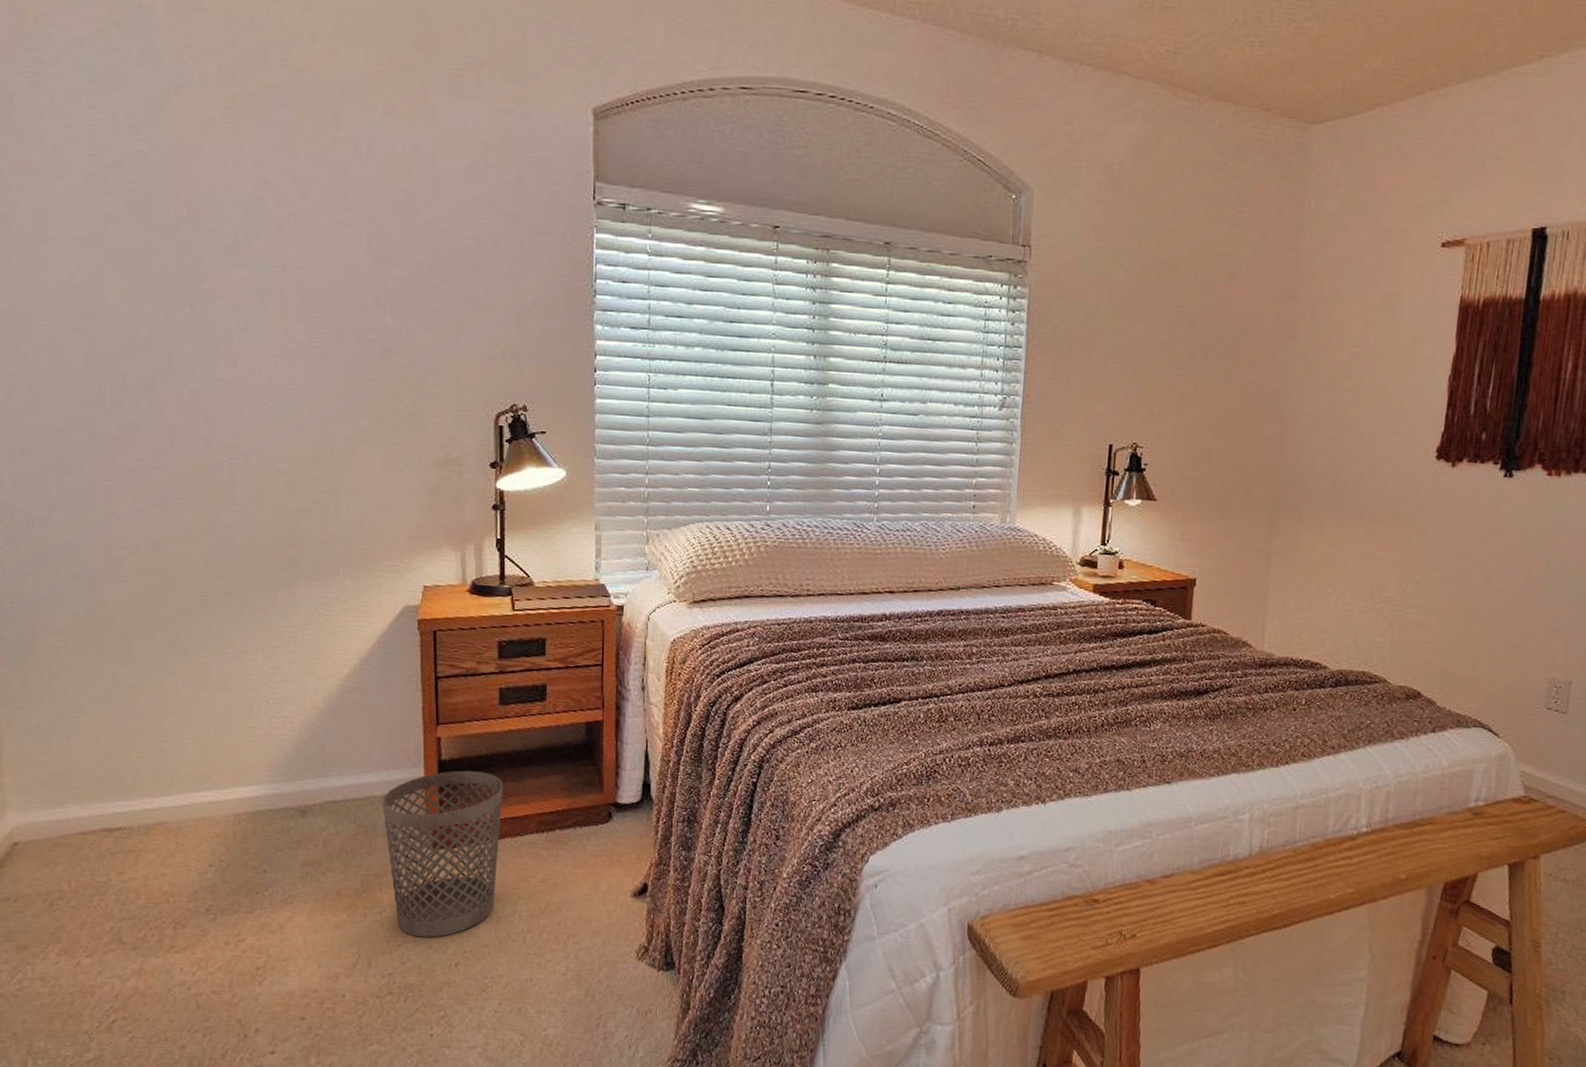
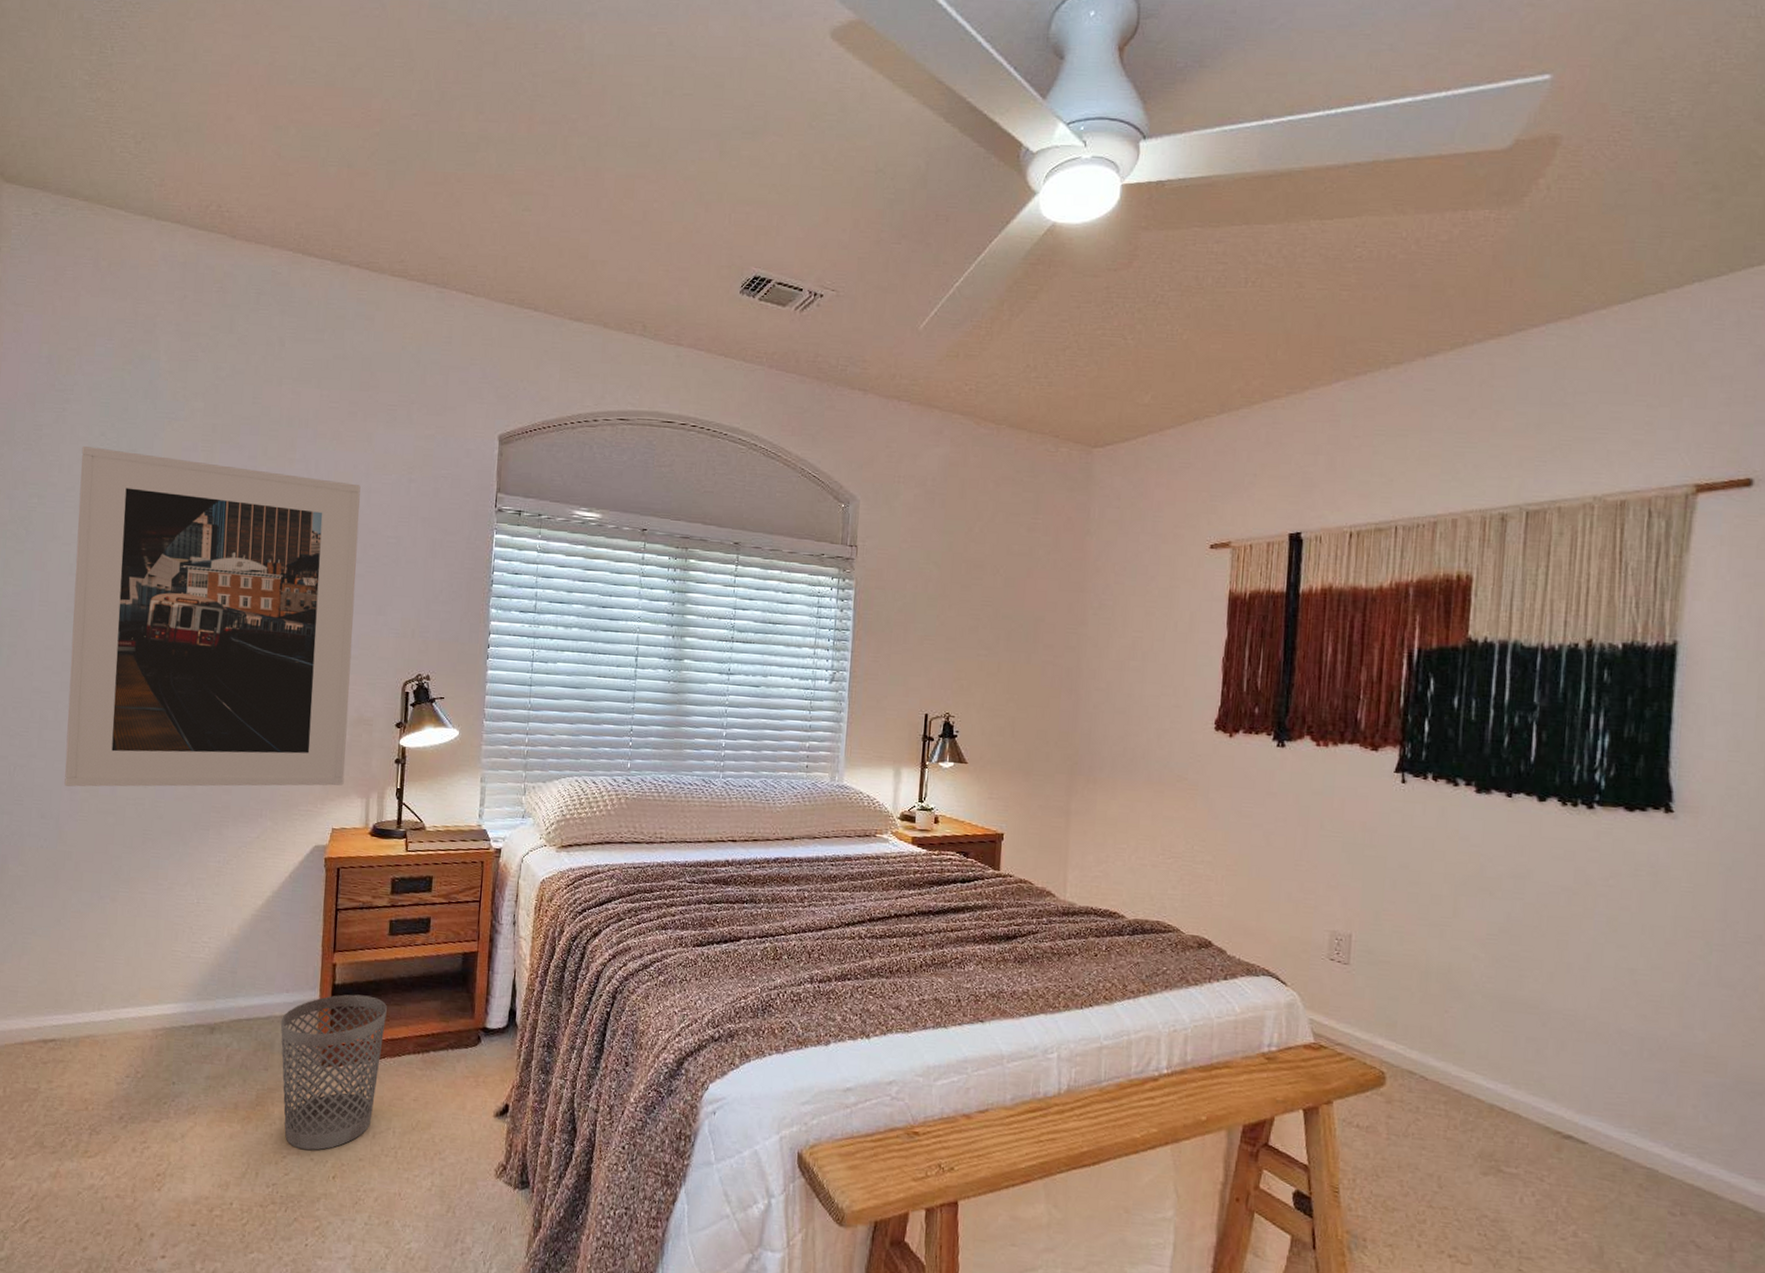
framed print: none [67,122,433,543] -> present [64,446,361,787]

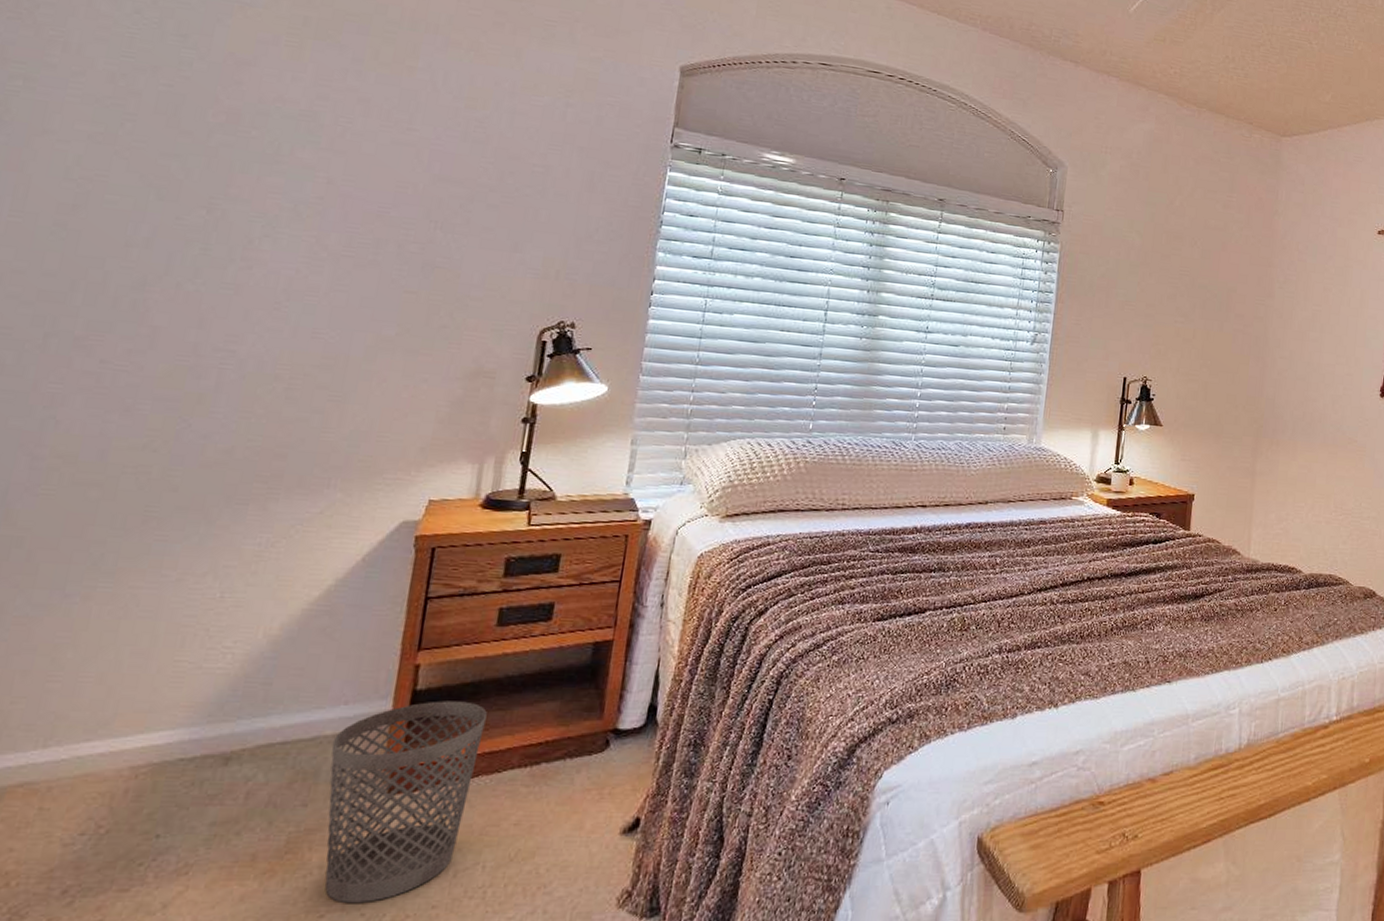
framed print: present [64,446,361,787] -> none [22,23,503,452]

